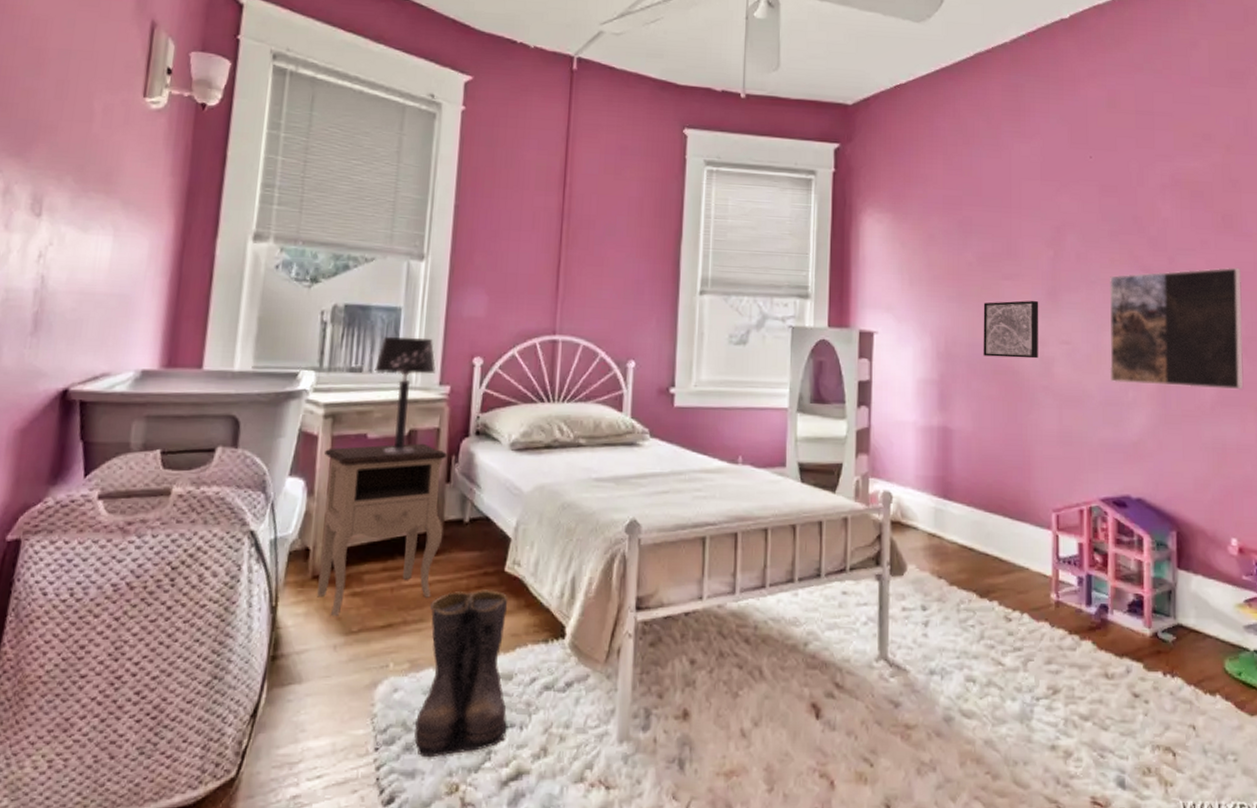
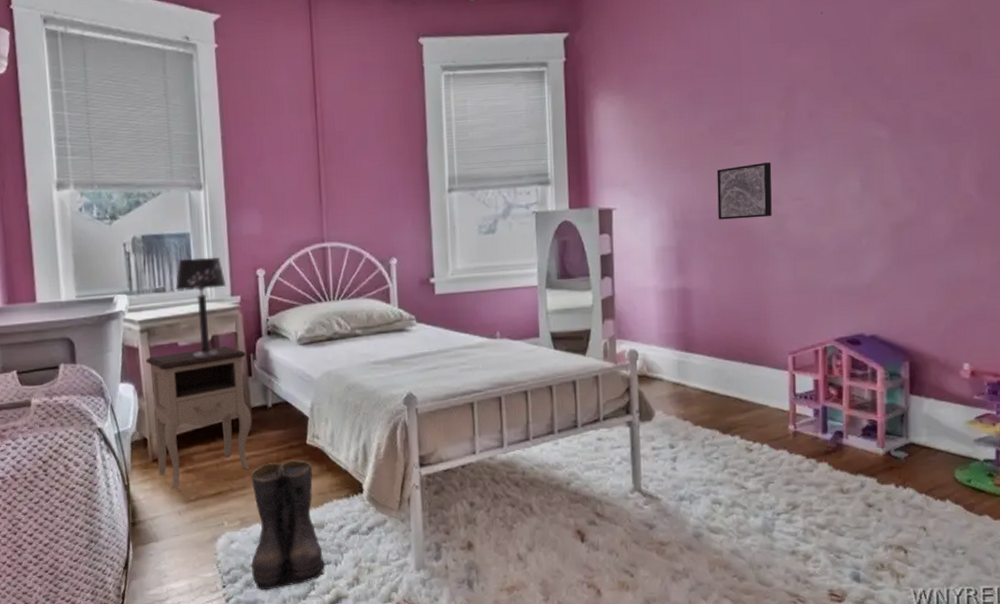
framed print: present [1109,267,1244,390] -> none [841,105,980,232]

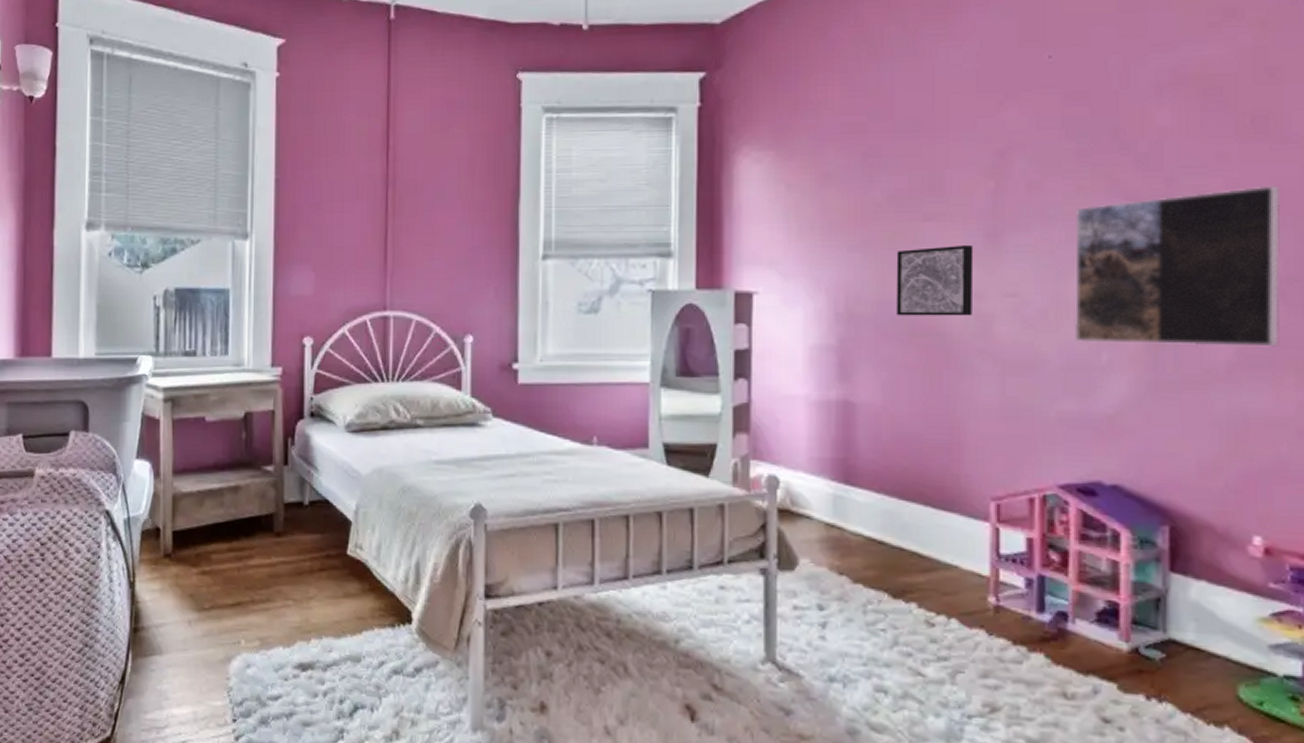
nightstand: present [146,346,252,490] -> none [167,425,284,594]
table lamp: present [175,257,226,357] -> none [208,318,266,437]
boots: present [250,459,325,591] -> none [269,572,358,732]
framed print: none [841,105,980,232] -> present [1073,185,1281,347]

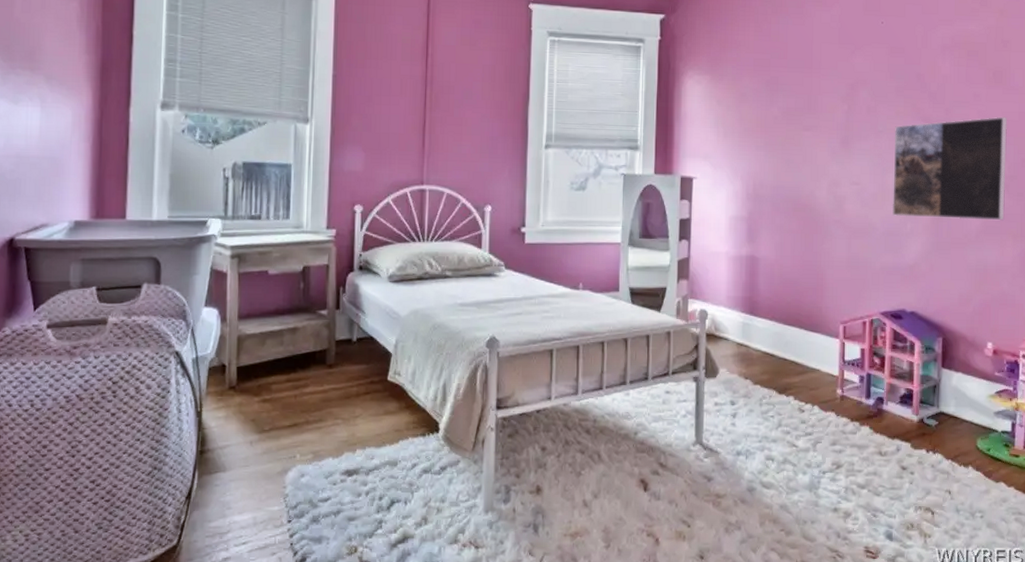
wall art: present [896,244,974,316] -> none [786,148,834,198]

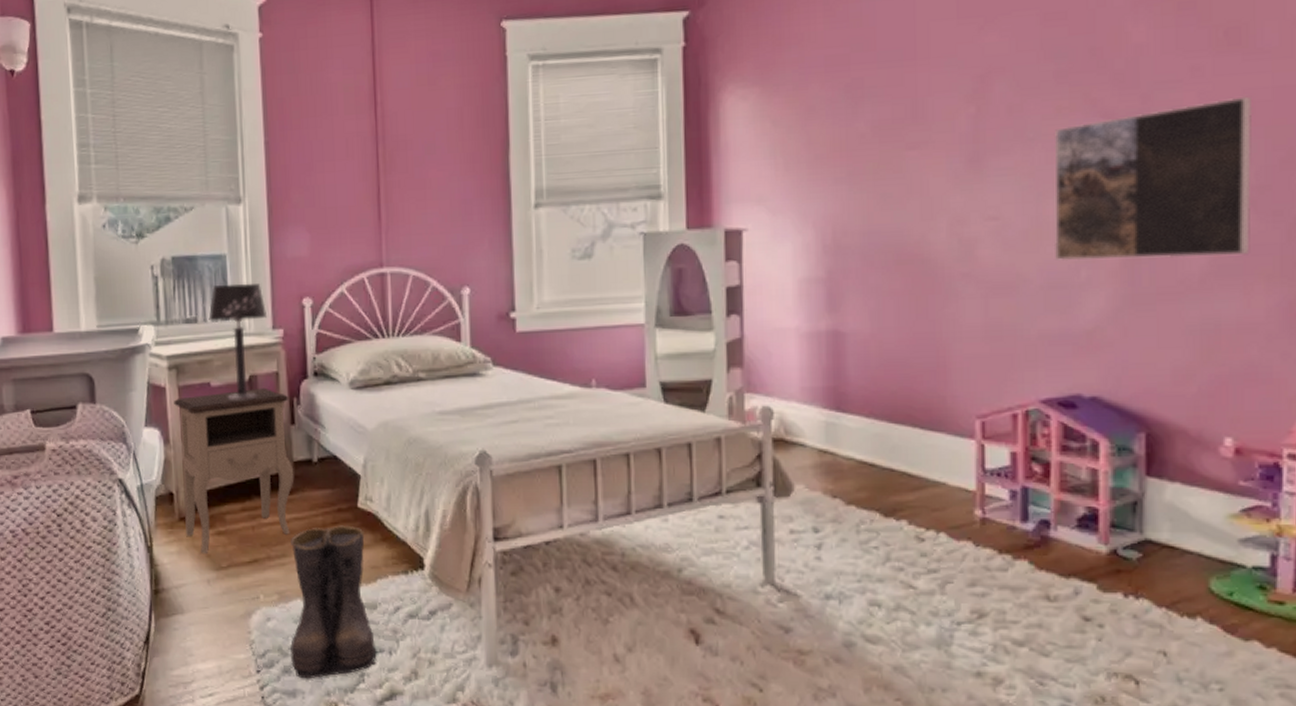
nightstand: none [233,277,336,419] -> present [174,387,294,555]
table lamp: none [271,188,323,287] -> present [208,283,267,400]
boots: none [320,395,394,527] -> present [290,525,377,679]

